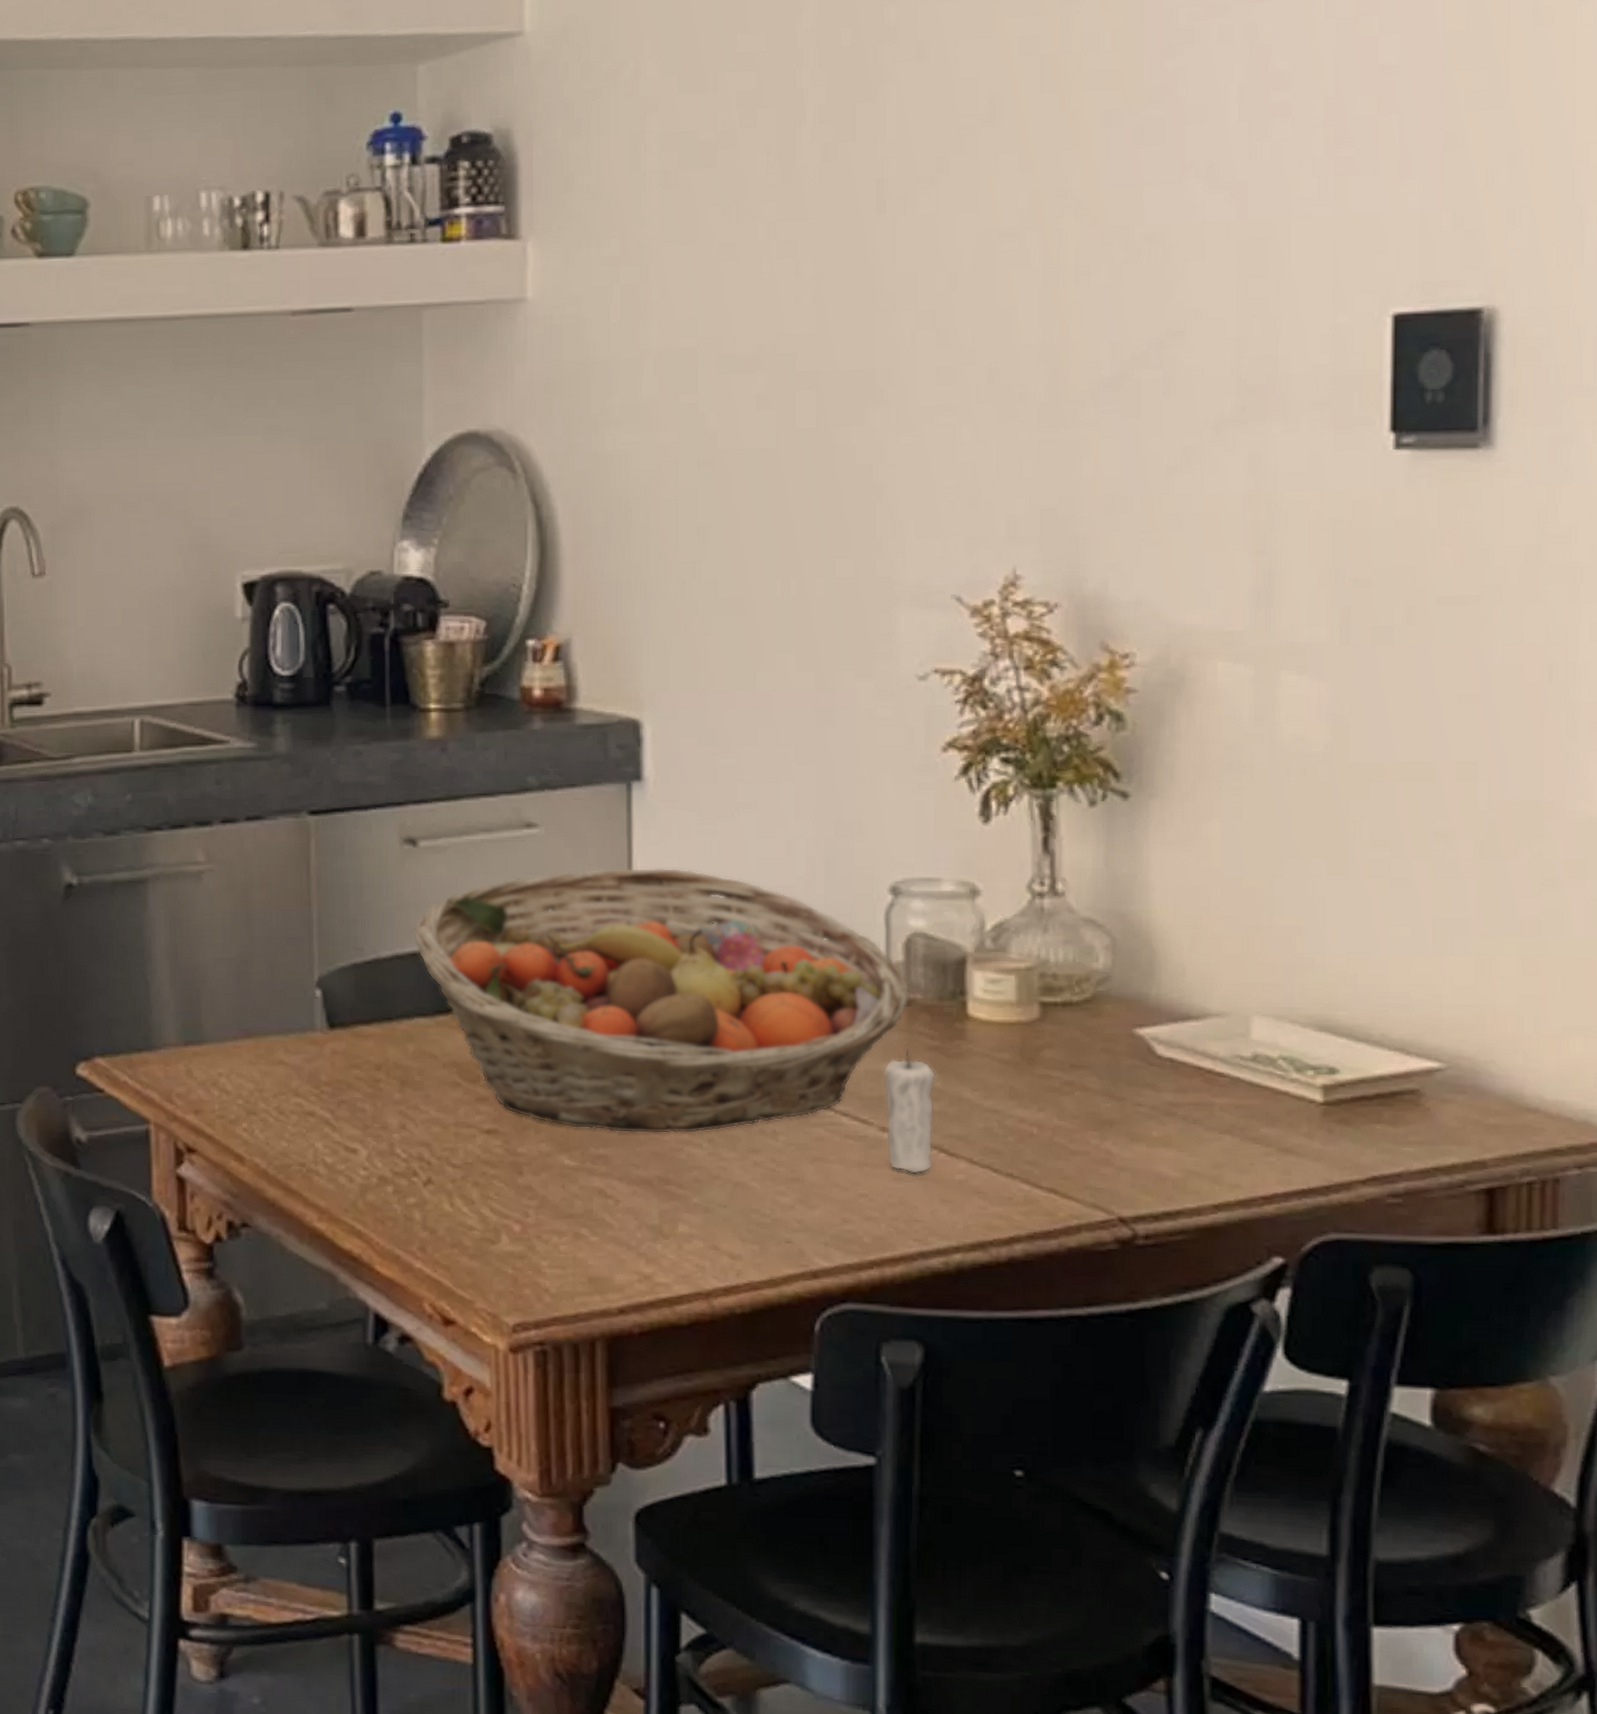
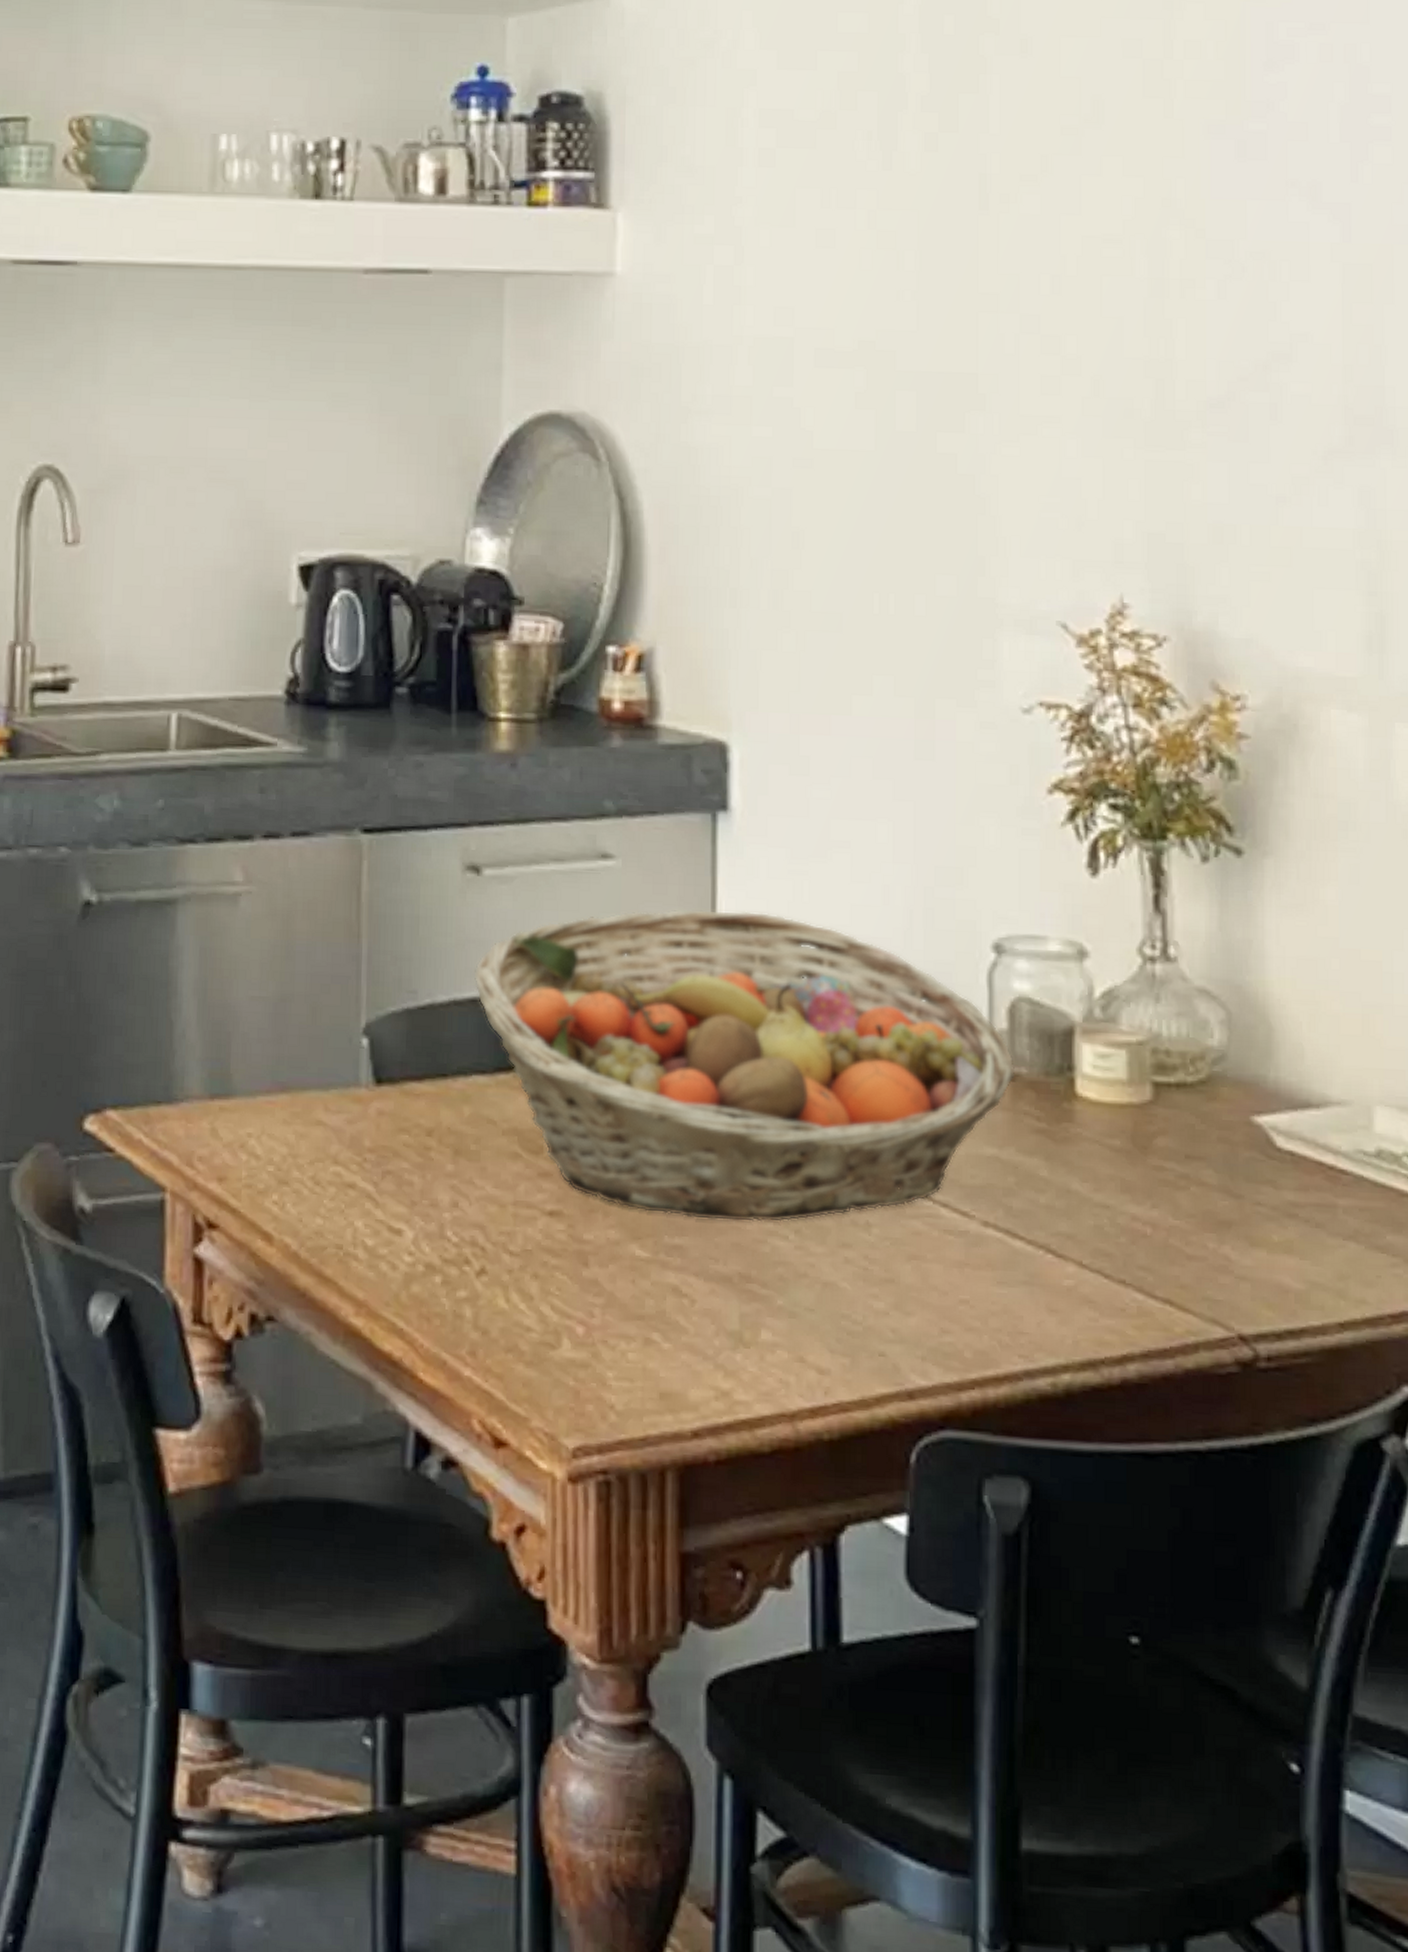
candle: present [882,1045,936,1174] -> none [985,1126,1042,1278]

